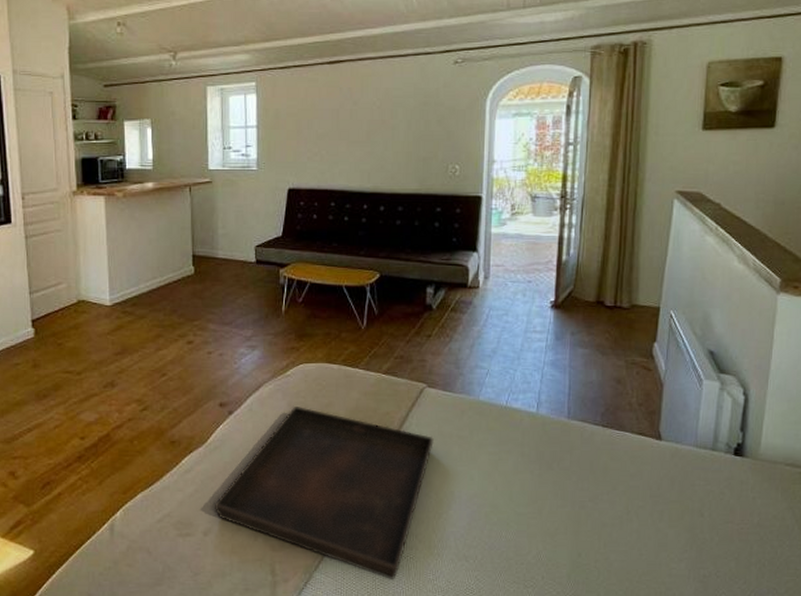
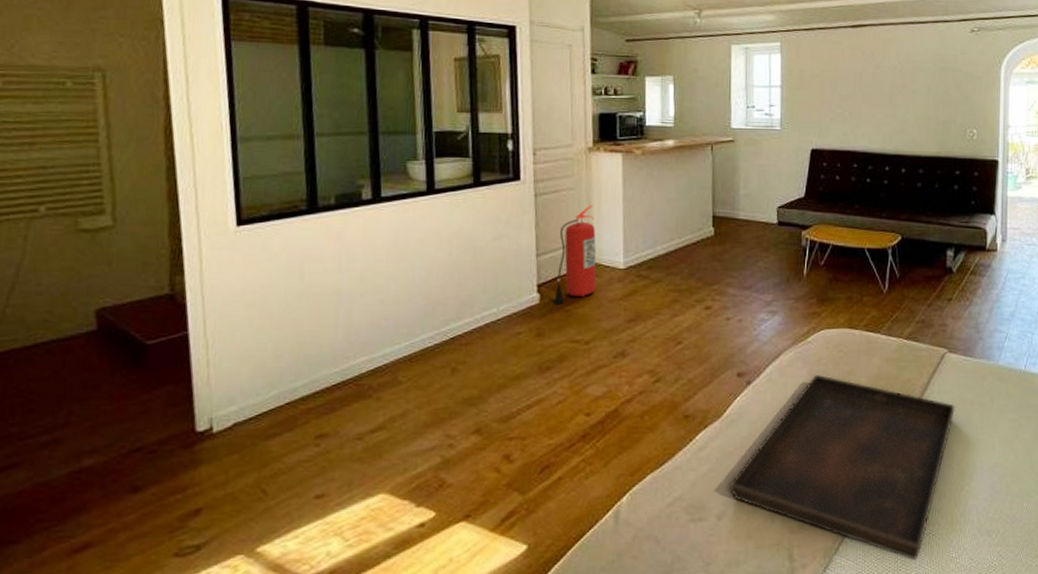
fire extinguisher: none [47,245,85,339] -> present [554,204,597,305]

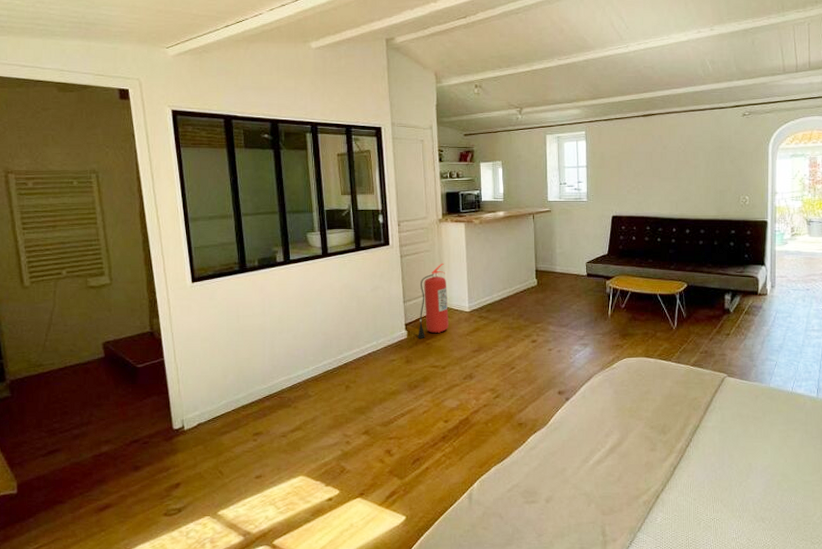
serving tray: present [730,375,955,561] -> none [555,394,734,539]

